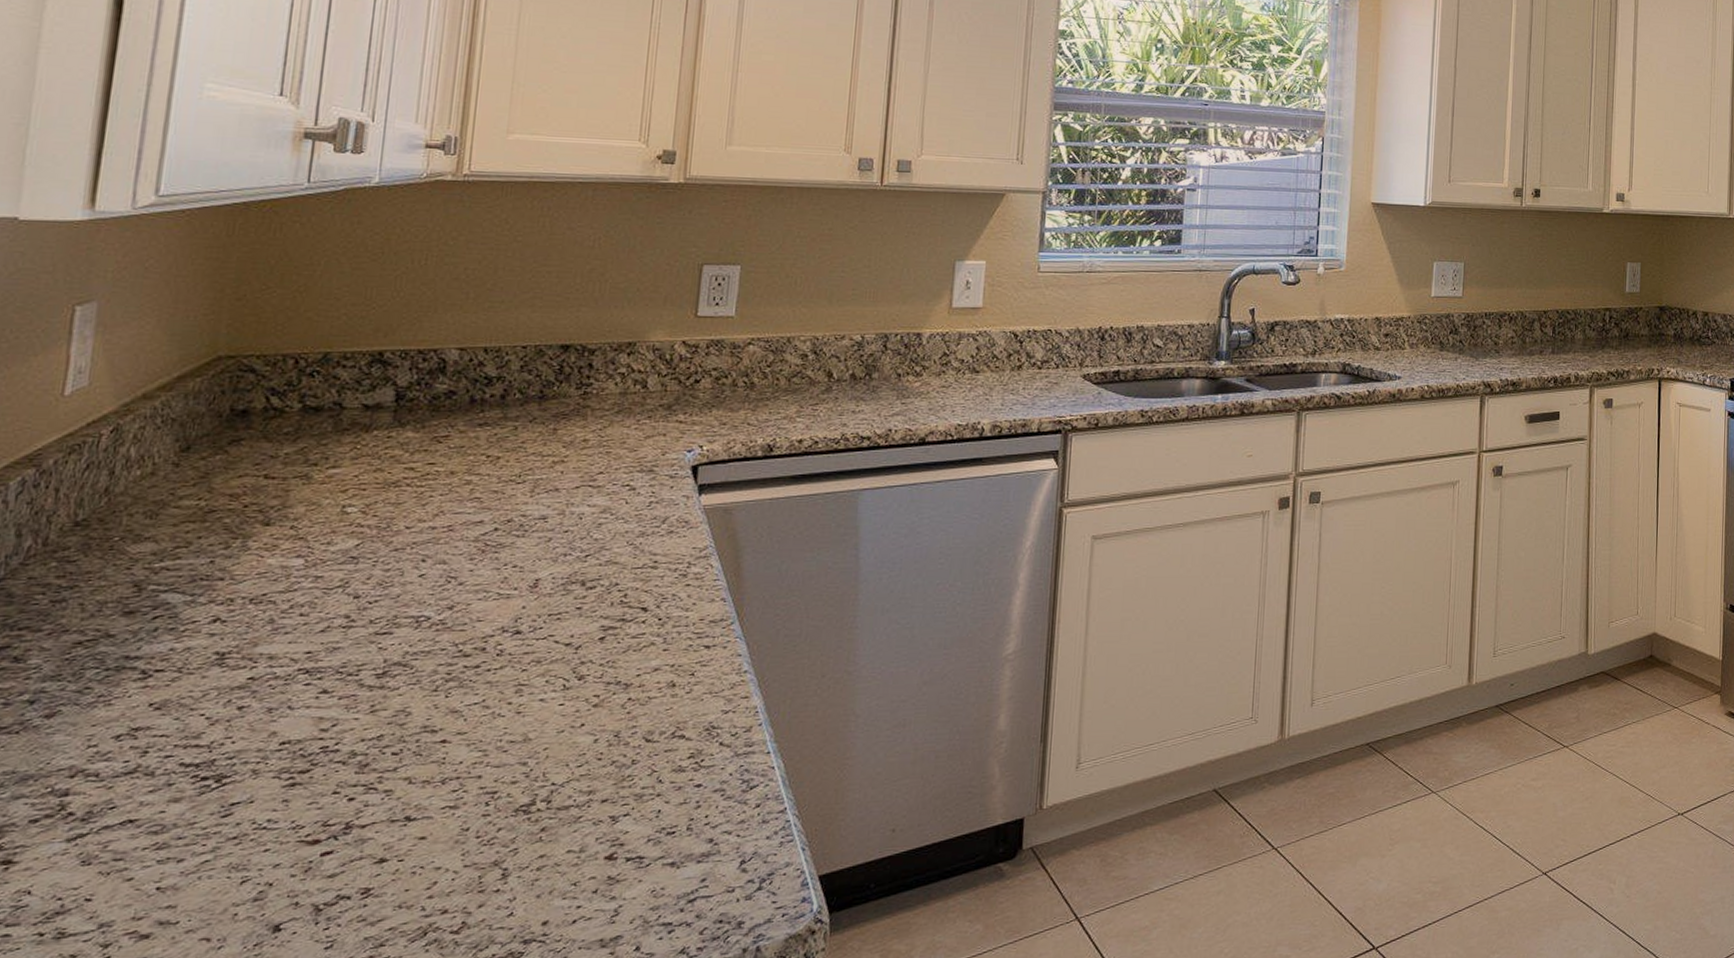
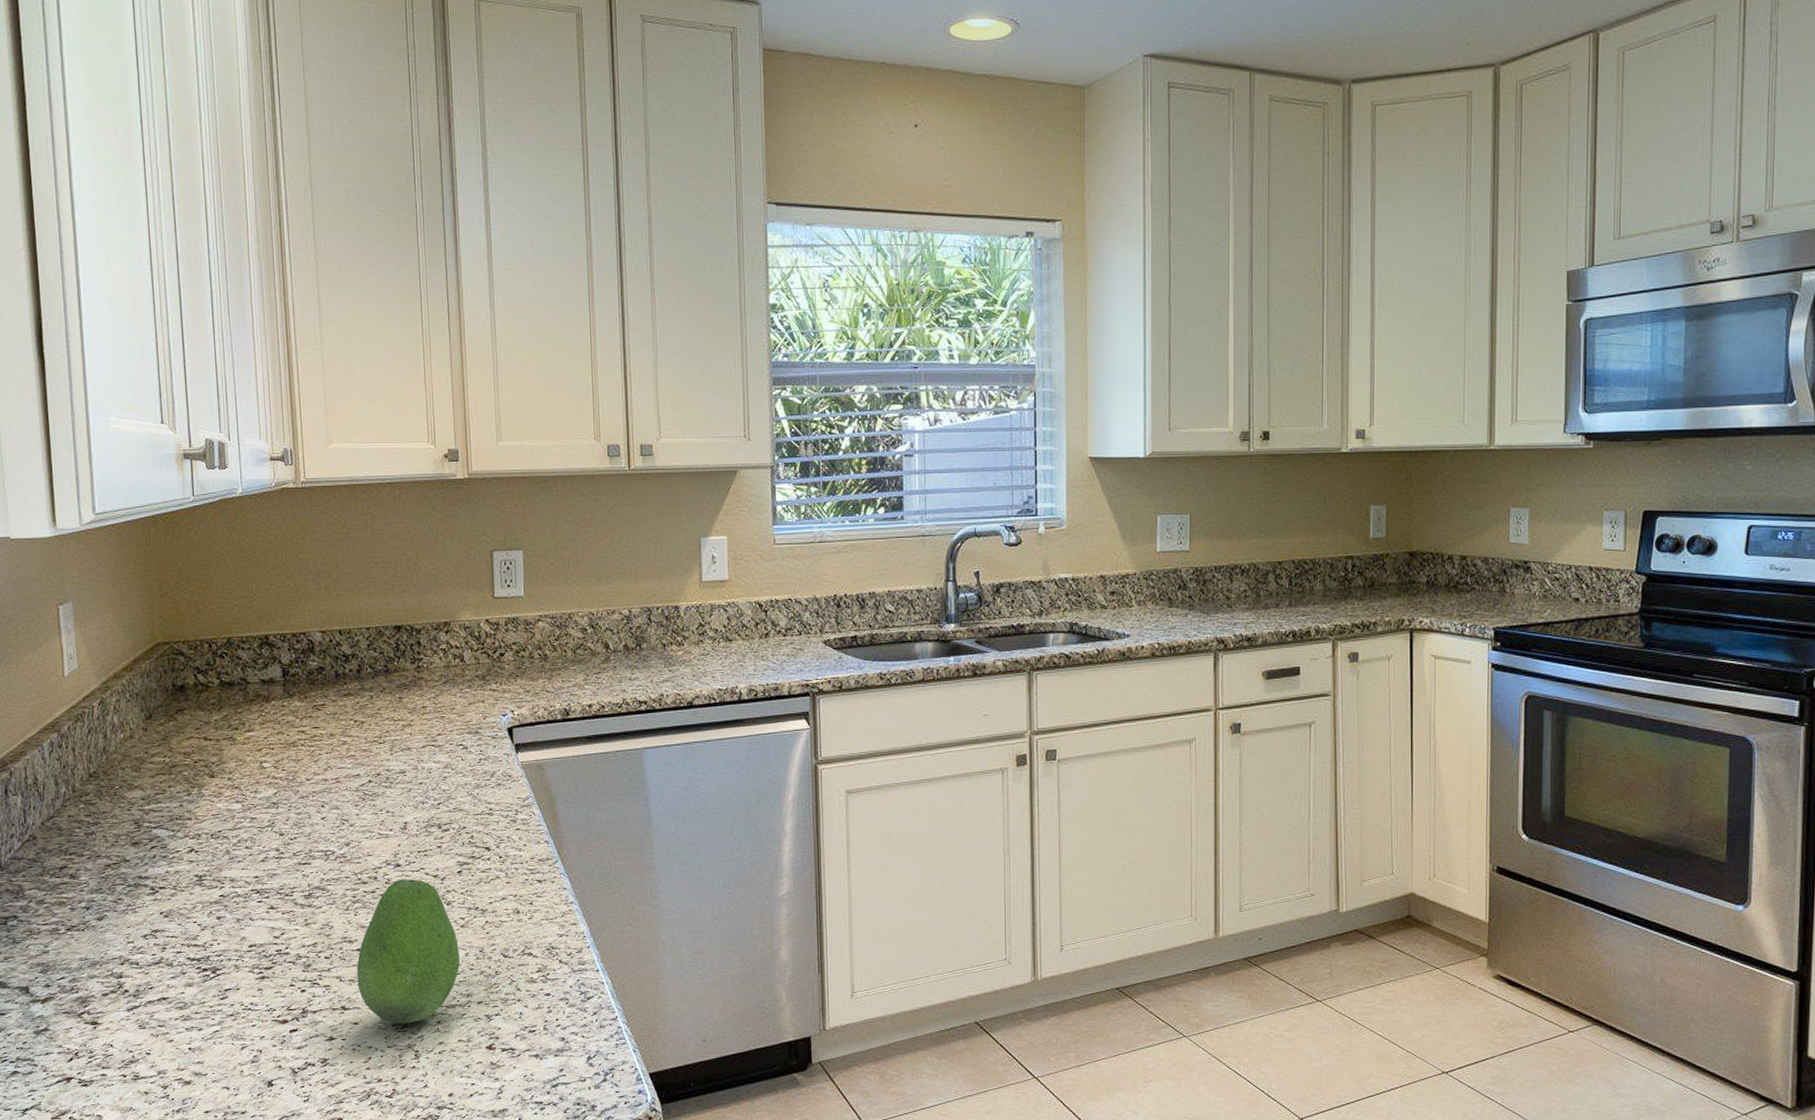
fruit: none [433,649,587,835] -> present [356,879,460,1024]

